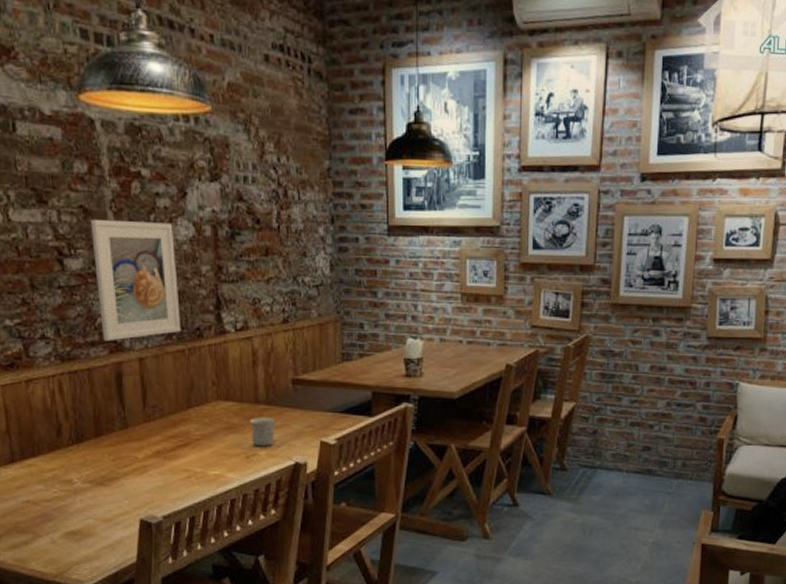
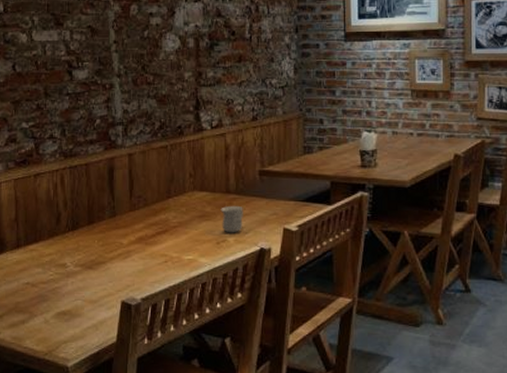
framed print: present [91,219,181,341] -> none [96,36,165,140]

